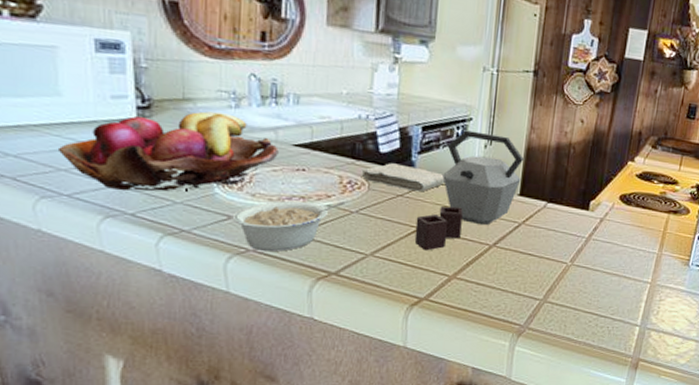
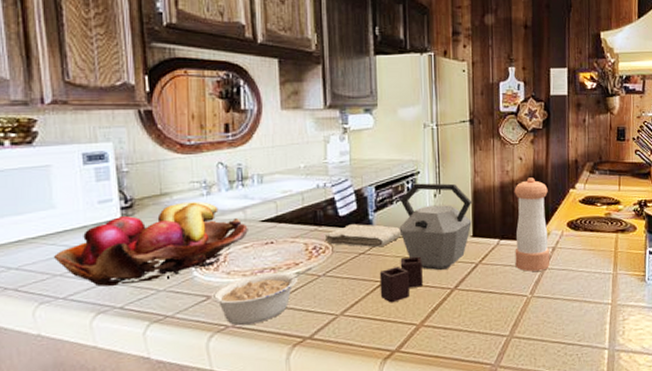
pepper shaker: none [559,143,606,240] -> present [514,177,550,272]

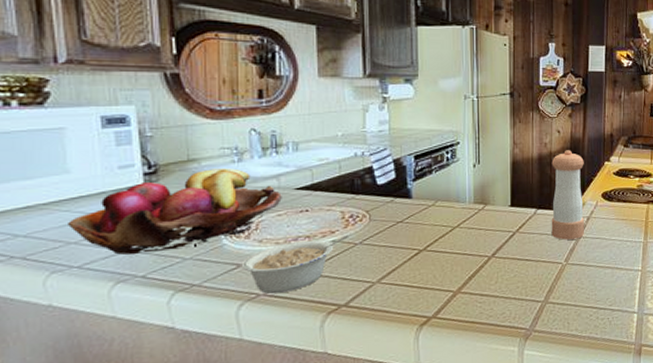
washcloth: present [324,224,402,248] -> none [361,193,441,216]
kettle: present [379,183,473,303] -> none [417,153,511,271]

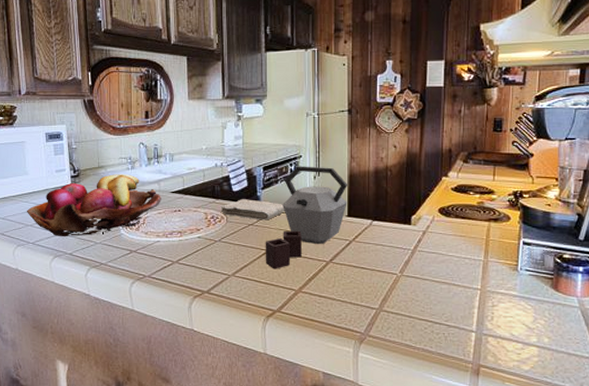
legume: present [241,235,350,294] -> none [133,233,211,277]
washcloth: none [361,193,441,216] -> present [220,199,285,221]
kettle: none [417,153,511,271] -> present [265,166,348,269]
pepper shaker: present [551,150,584,240] -> none [386,165,421,252]

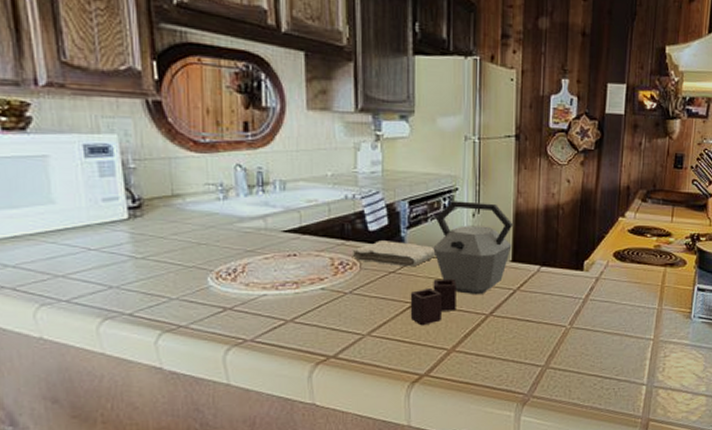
fruit basket: present [26,174,161,236] -> none [53,206,269,291]

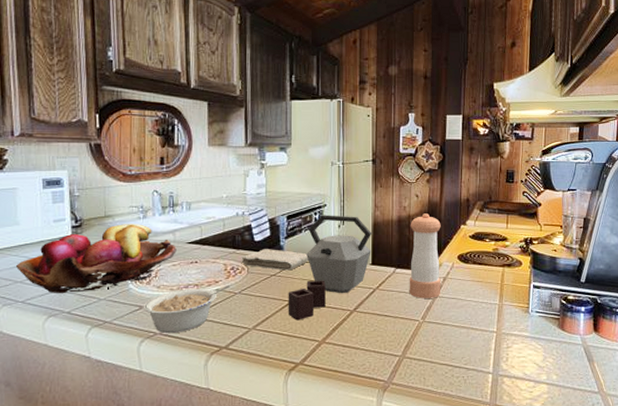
fruit basket: none [53,206,269,291] -> present [15,224,176,293]
legume: none [227,283,339,341] -> present [143,285,231,334]
pepper shaker: none [555,202,596,301] -> present [409,213,441,299]

